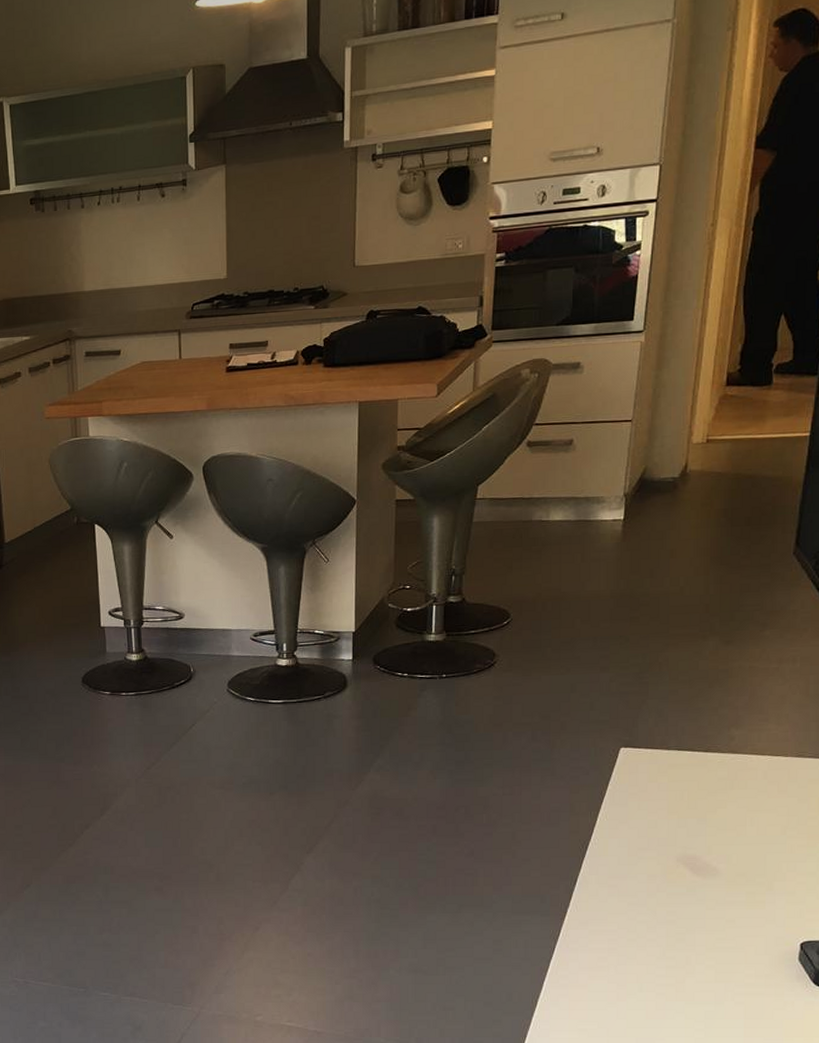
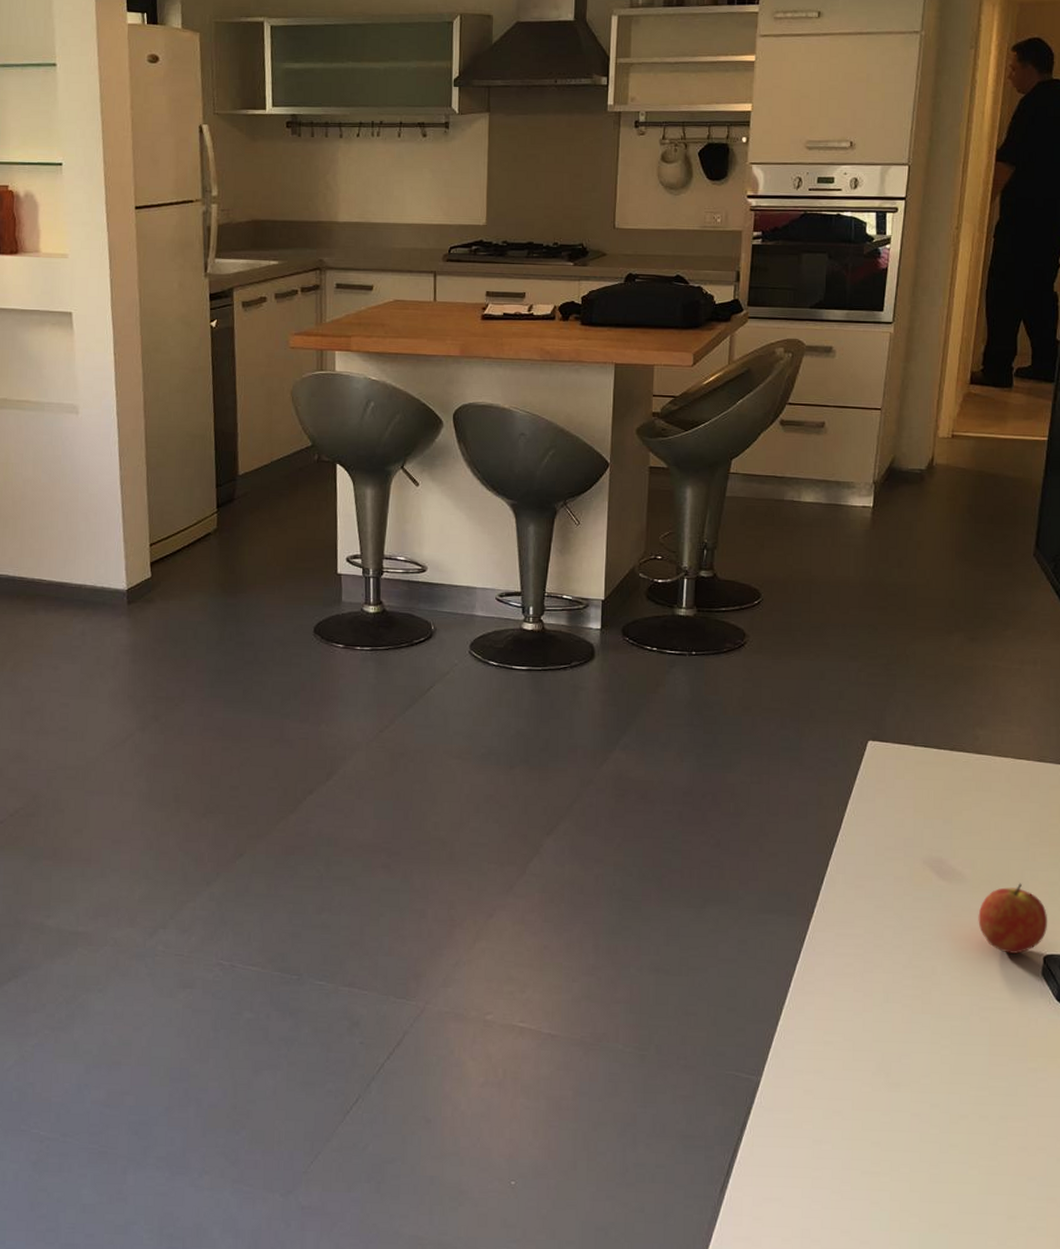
fruit: none [733,875,806,942] -> present [978,883,1048,954]

